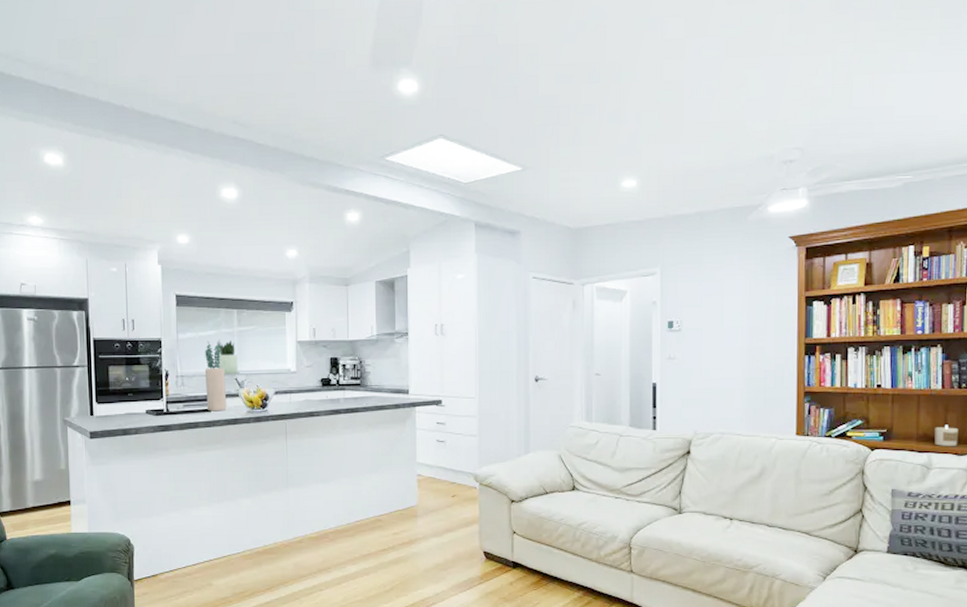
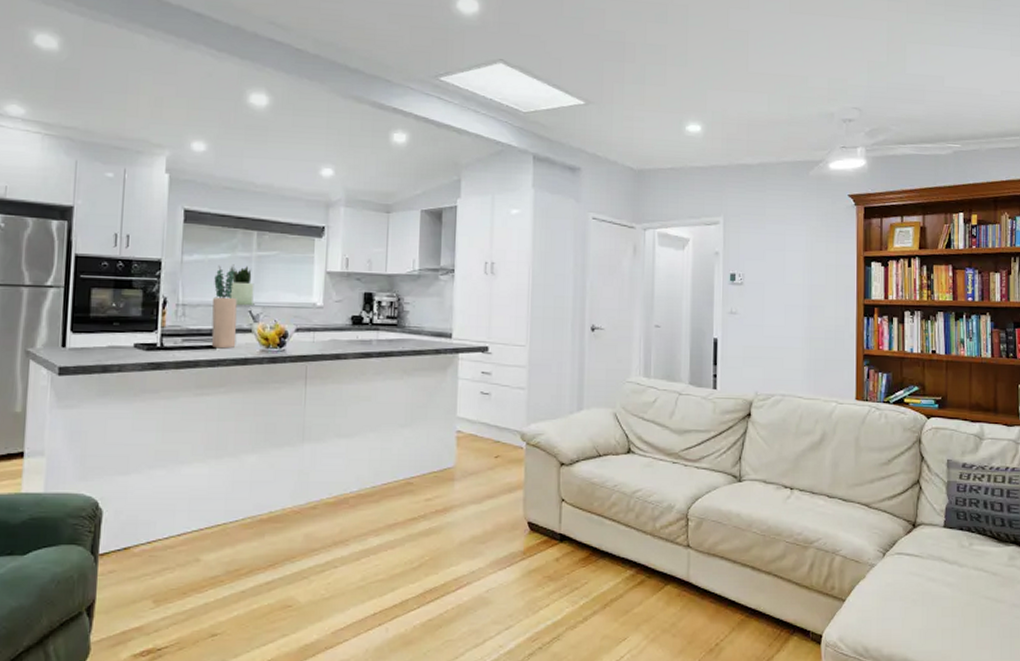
candle: present [935,424,959,447] -> none [986,394,1008,418]

